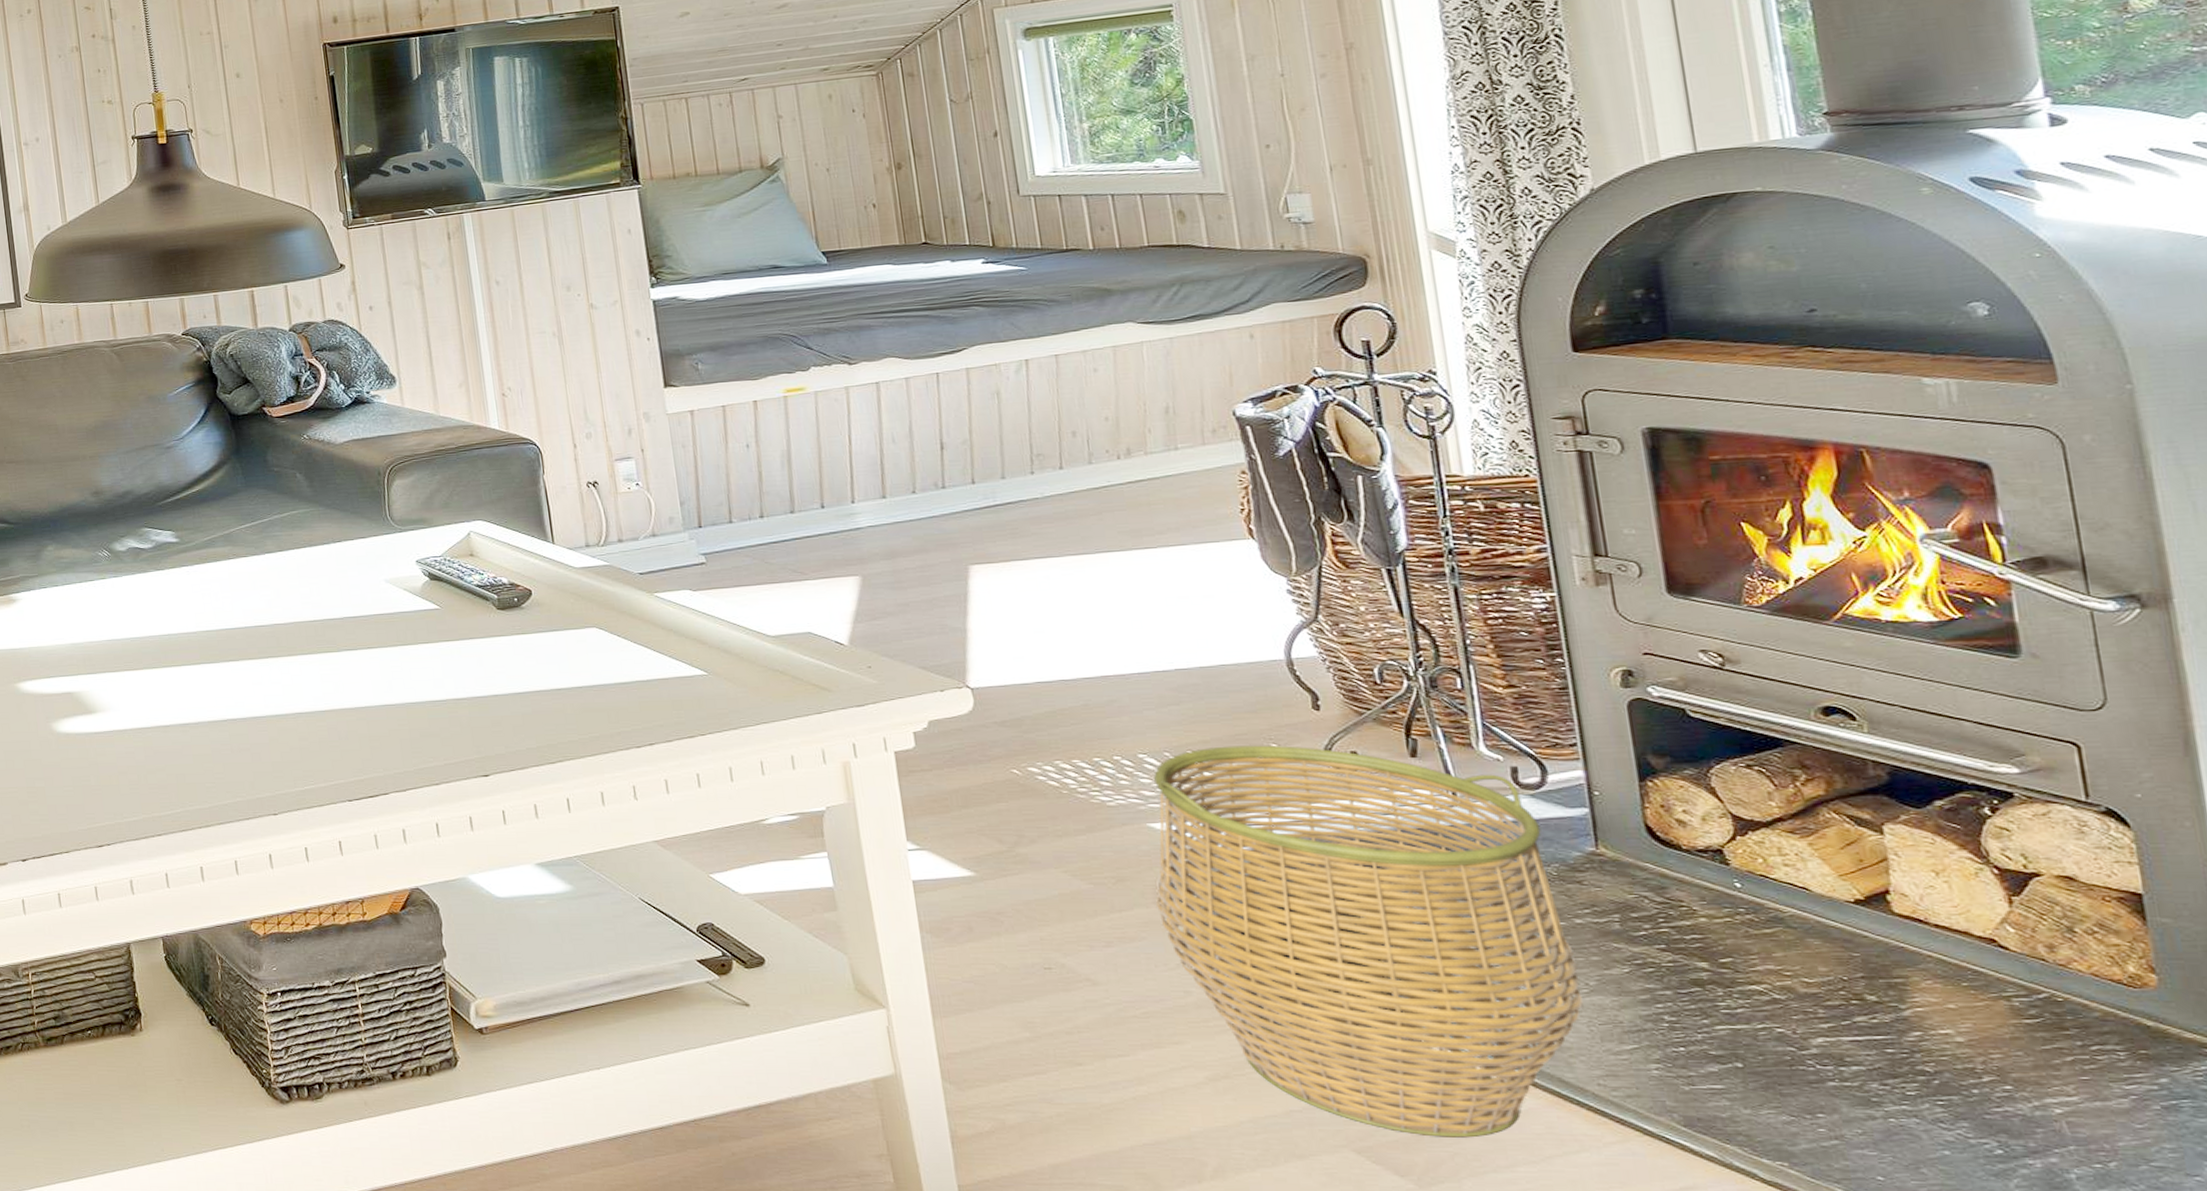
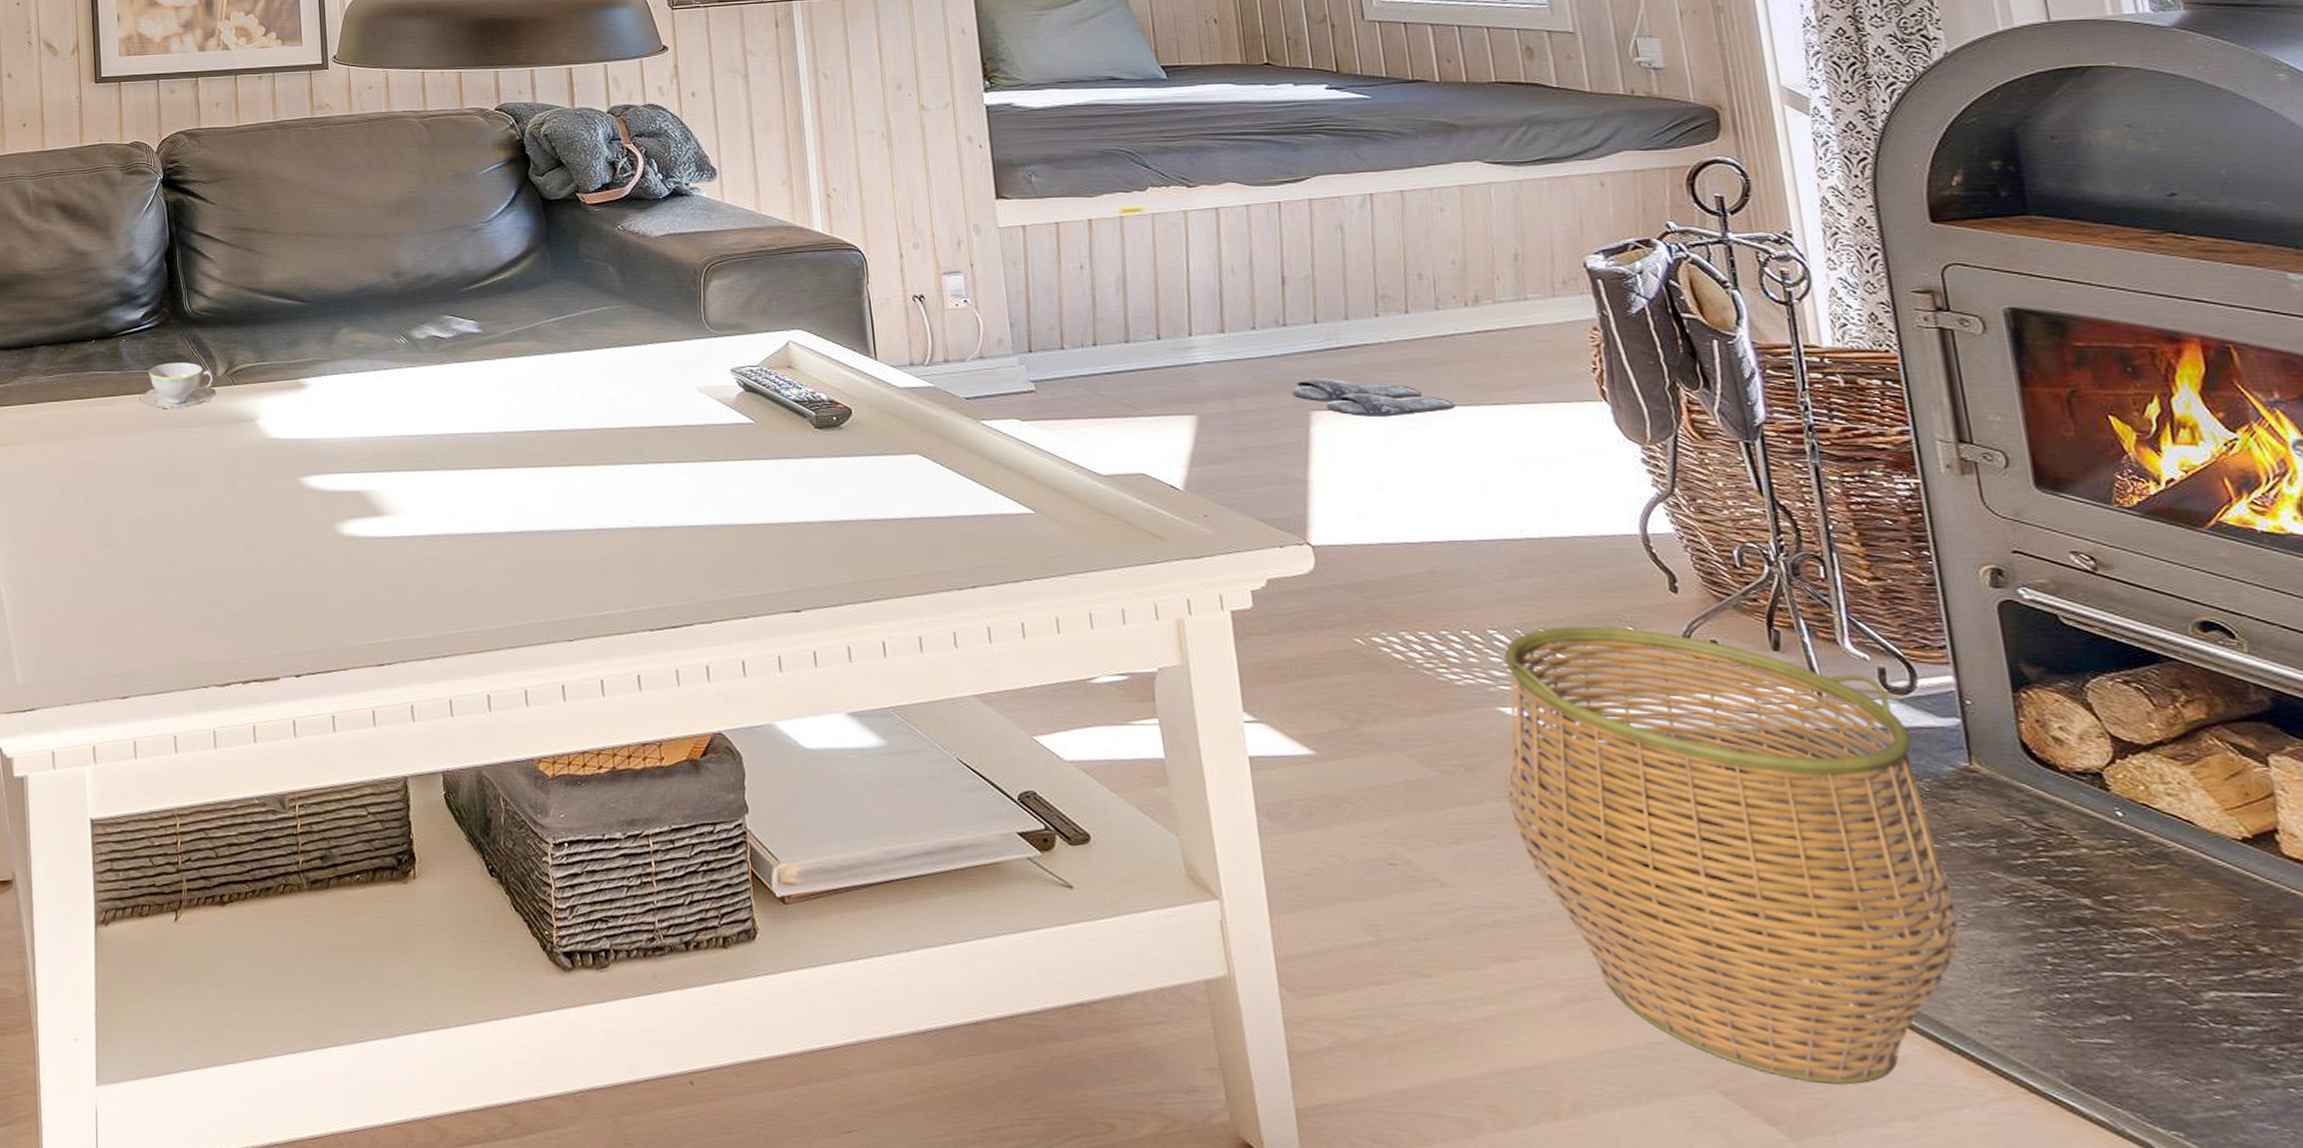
slippers: none [950,534,1106,567] -> present [1291,378,1454,417]

